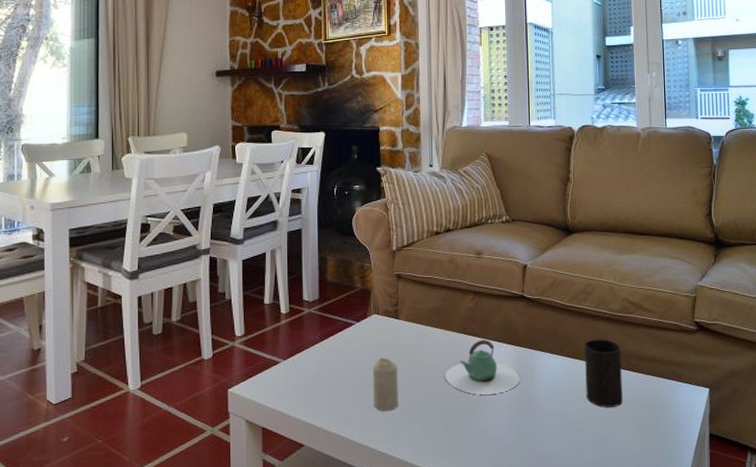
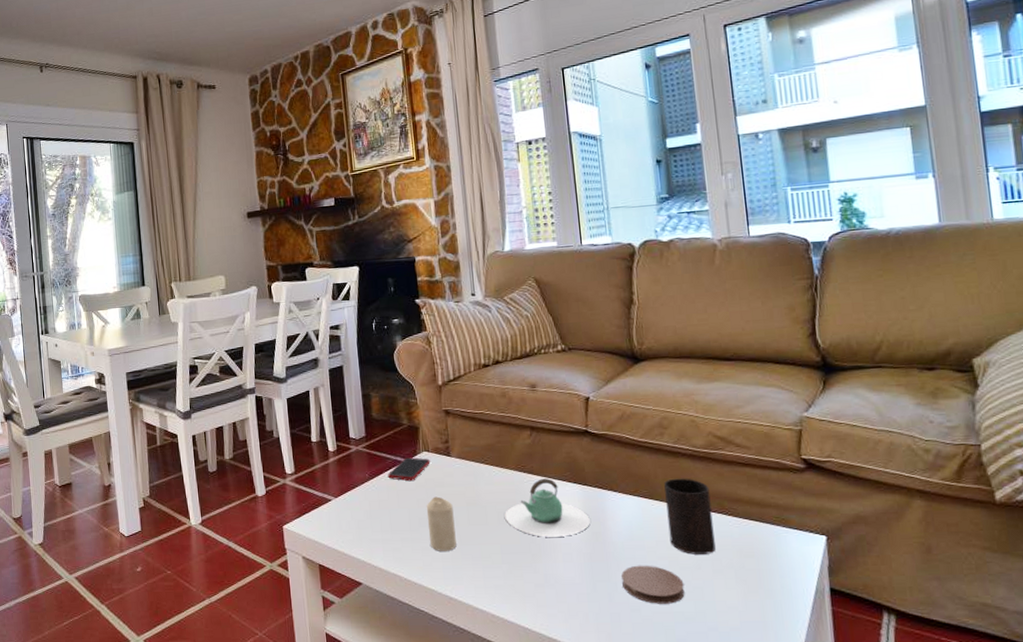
cell phone: none [338,320,380,343] -> present [388,457,430,482]
coaster: none [544,418,595,454] -> present [621,565,685,604]

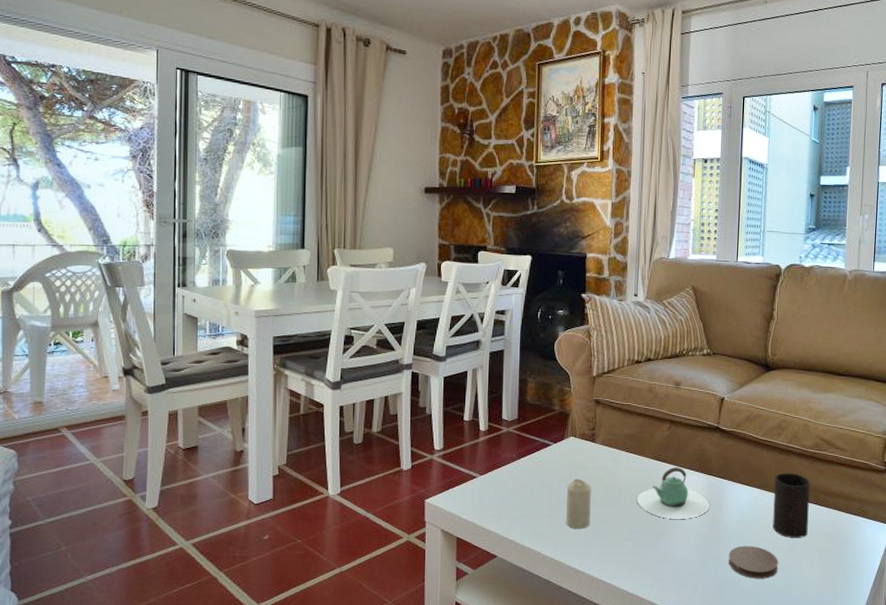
cell phone: present [388,457,430,482] -> none [534,441,576,464]

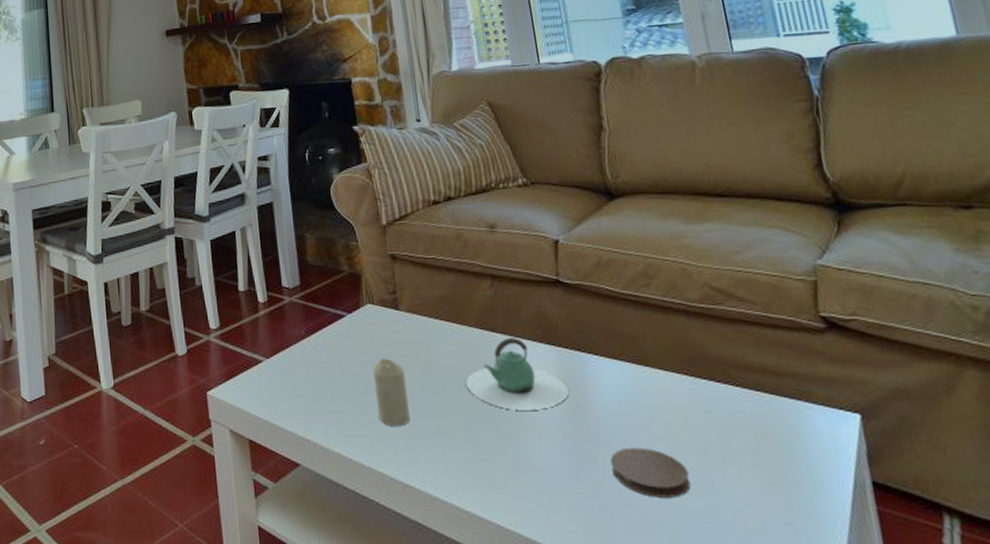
cup: present [773,473,810,538] -> none [654,339,725,435]

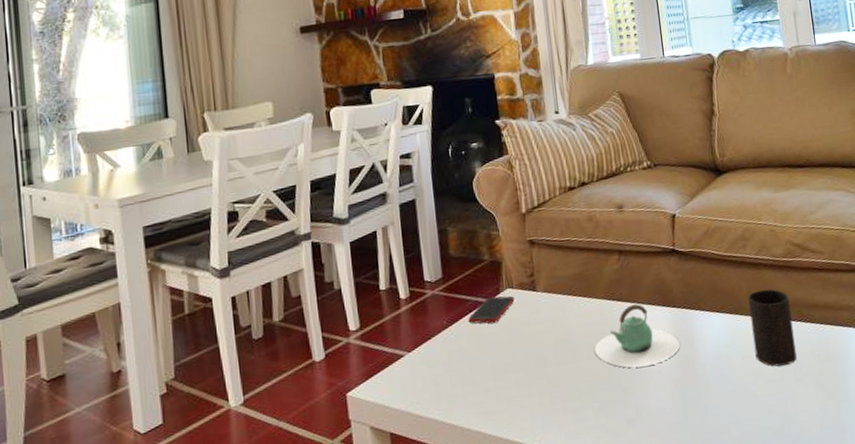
cell phone: none [327,310,376,340] -> present [468,295,515,324]
candle: present [372,358,410,426] -> none [511,337,545,399]
coaster: present [610,447,691,498] -> none [711,383,771,423]
cup: none [654,339,725,435] -> present [748,289,797,367]

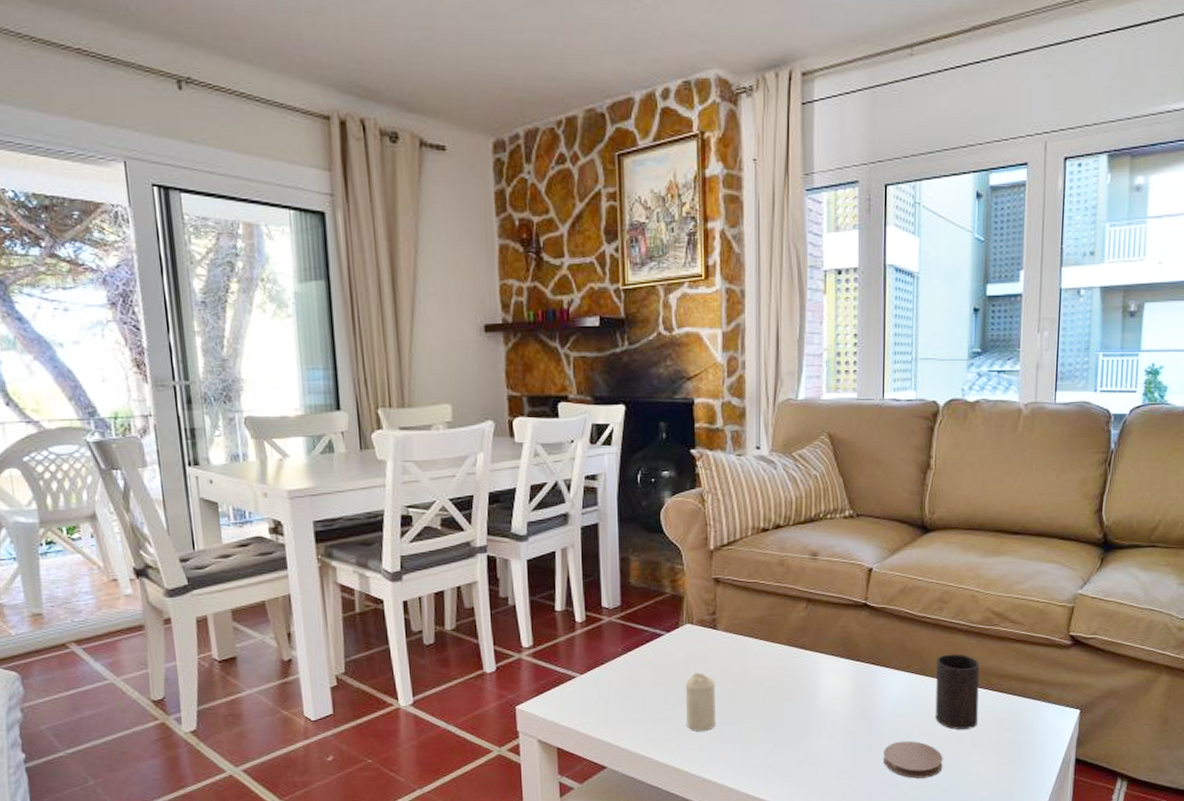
cell phone: present [468,295,515,324] -> none [644,630,694,657]
candle: none [511,337,545,399] -> present [685,673,715,731]
teapot: present [594,304,680,368] -> none [771,654,859,715]
coaster: none [711,383,771,423] -> present [884,740,943,779]

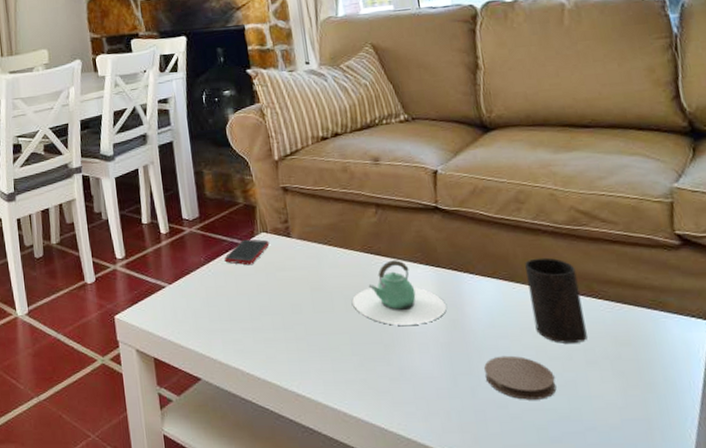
cell phone: none [644,630,694,657] -> present [224,239,270,266]
candle: present [685,673,715,731] -> none [266,281,302,342]
teapot: none [771,654,859,715] -> present [352,260,447,326]

